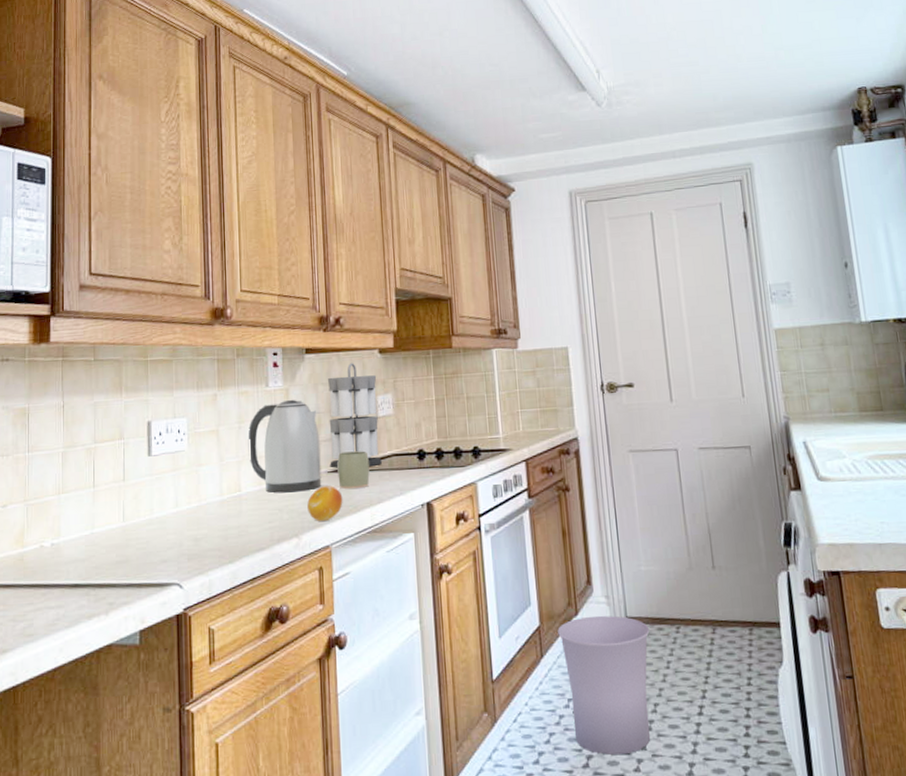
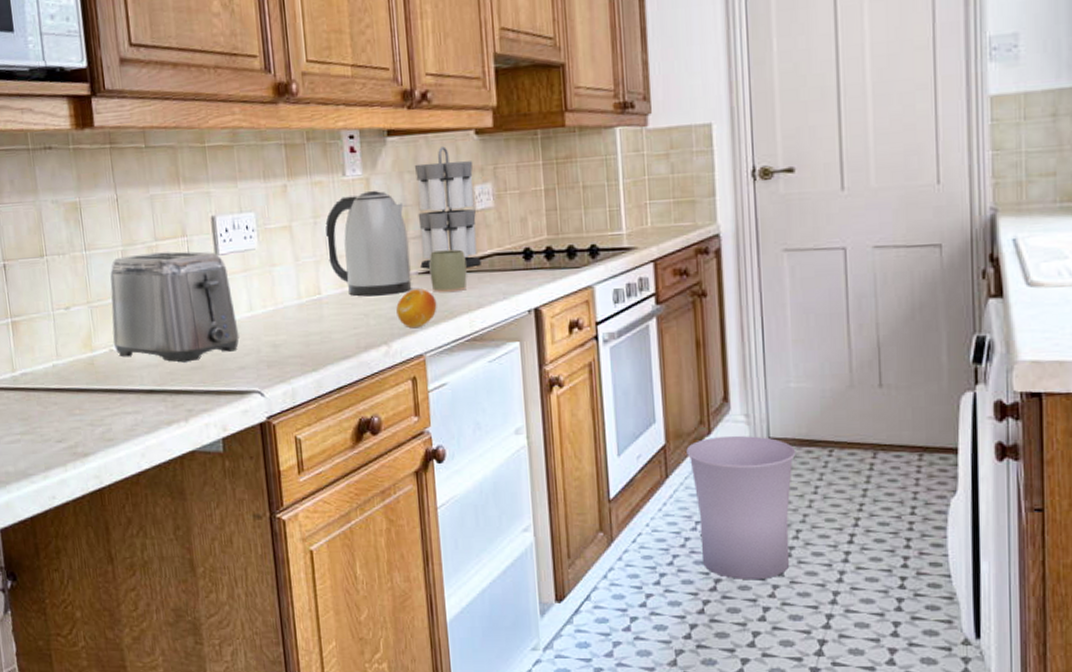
toaster: none [44,452,164,557] -> present [110,251,240,363]

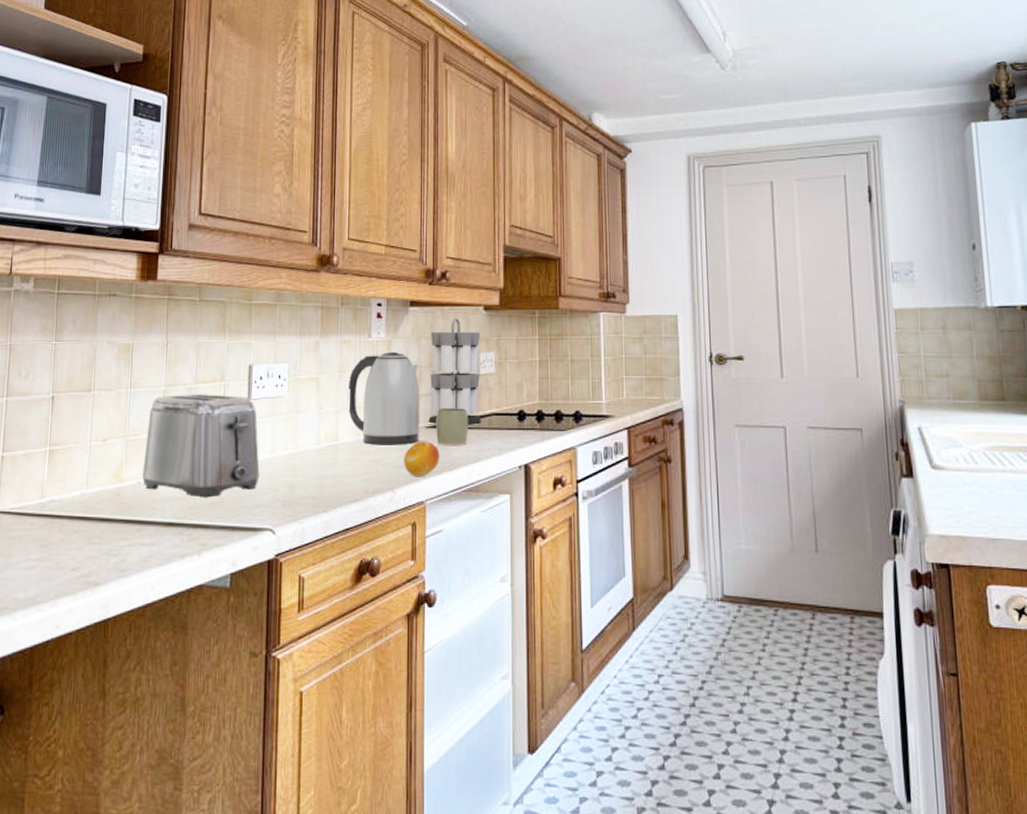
waste bin: present [686,435,796,579] -> none [651,592,747,735]

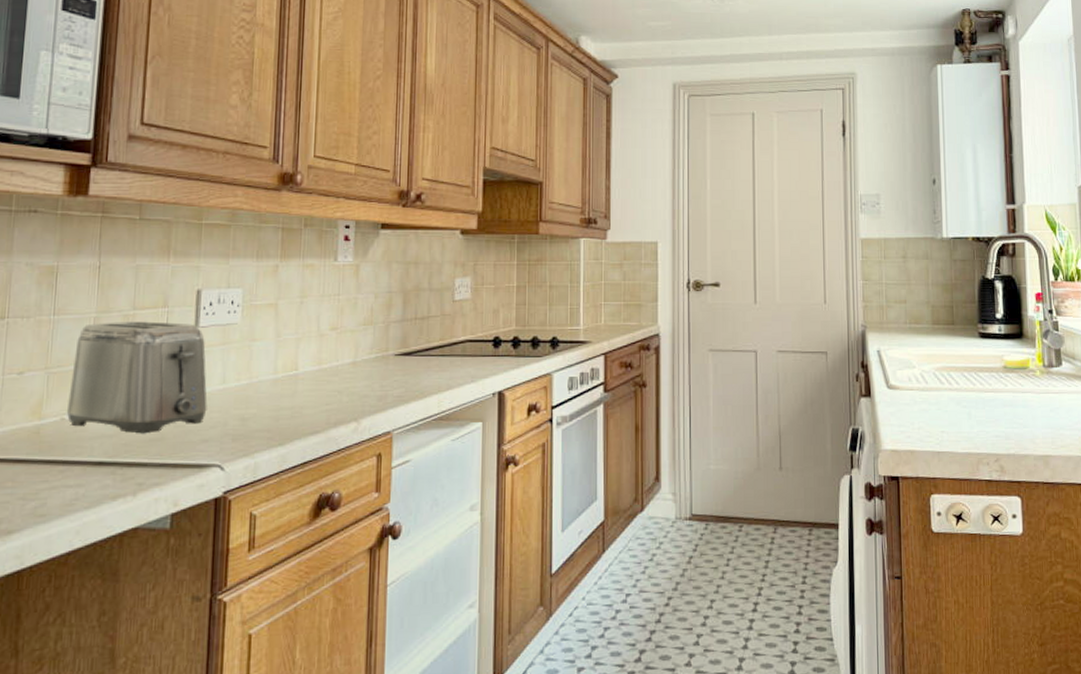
kettle: present [347,352,420,445] -> none [309,277,389,374]
fruit: present [404,441,440,477] -> none [370,369,409,407]
spice rack: present [428,318,481,425] -> none [398,242,456,352]
mug: present [436,408,468,445] -> none [406,335,441,373]

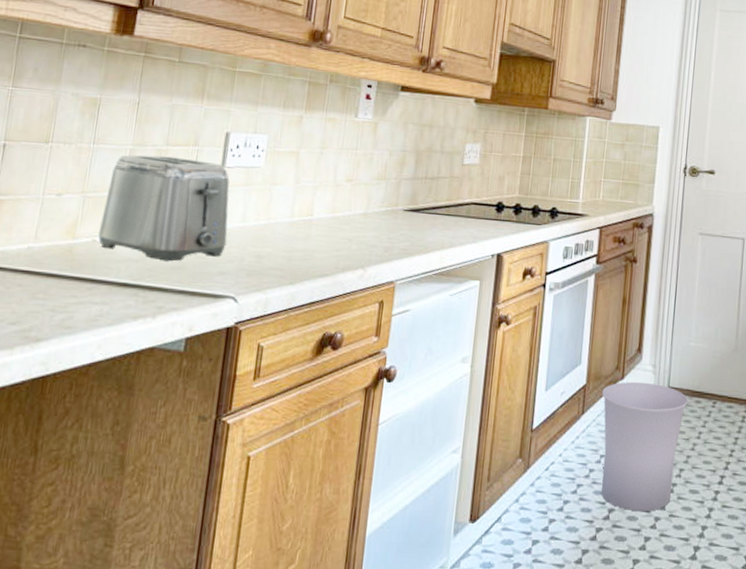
waste bin: none [622,512,713,650] -> present [601,381,688,511]

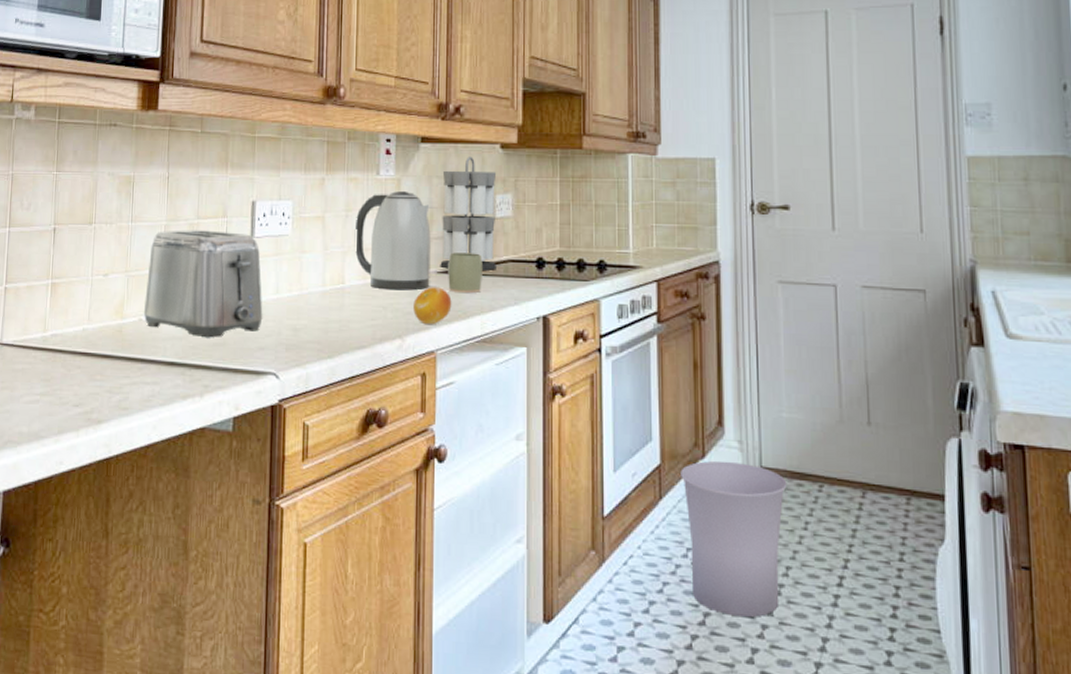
kettle: none [326,134,403,225] -> present [354,191,431,290]
fruit: none [377,223,415,258] -> present [413,287,452,325]
spice rack: none [407,107,469,212] -> present [440,157,497,271]
mug: none [413,193,448,230] -> present [448,252,482,293]

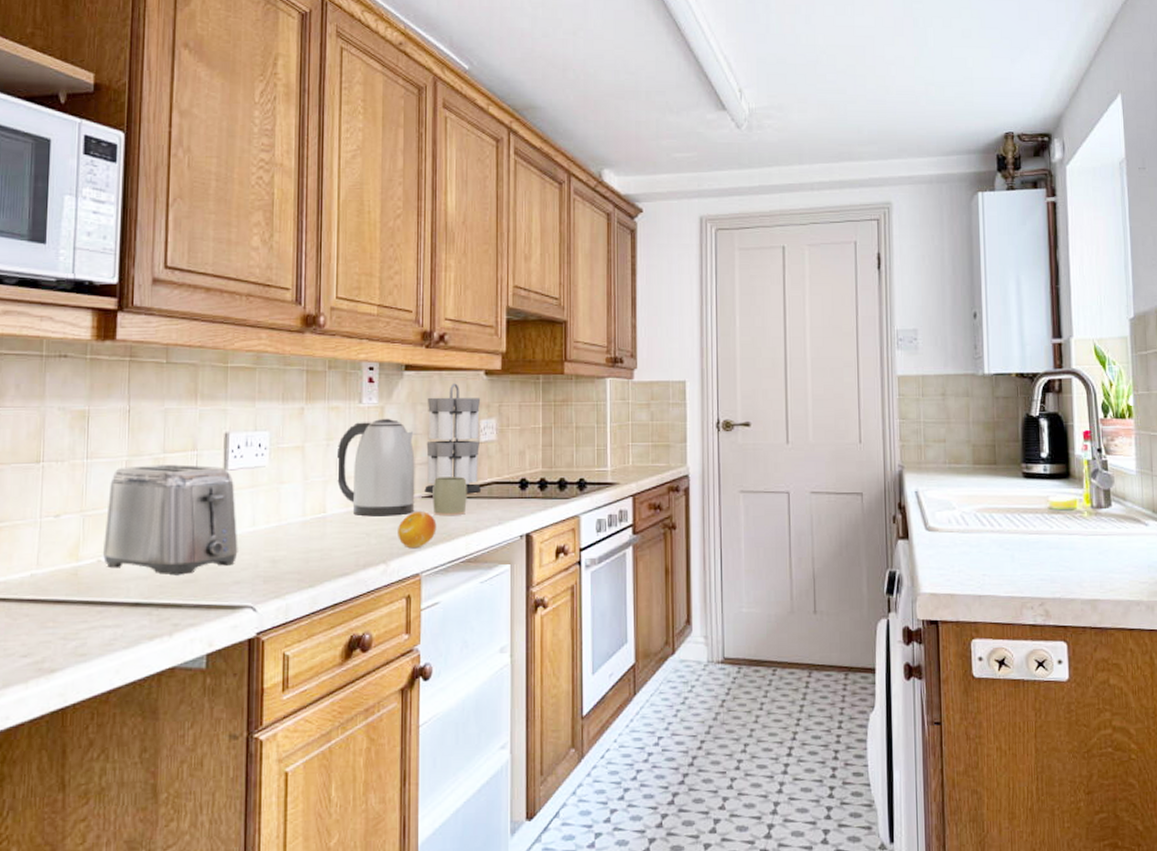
waste bin: present [680,460,787,617] -> none [653,655,746,793]

